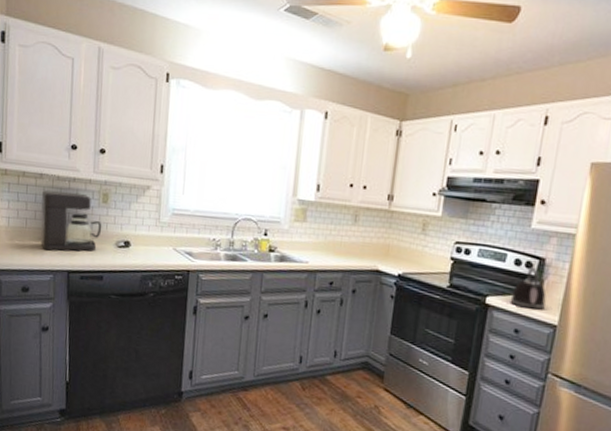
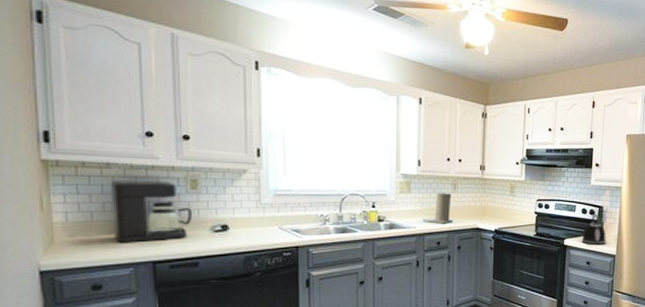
paper towel: none [316,222,351,262] -> present [422,191,454,224]

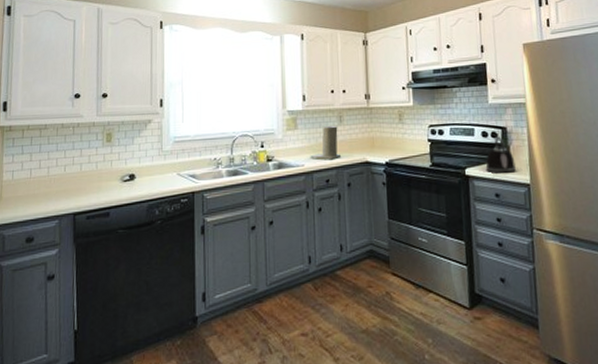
coffee maker: present [110,180,193,243] -> none [45,136,107,197]

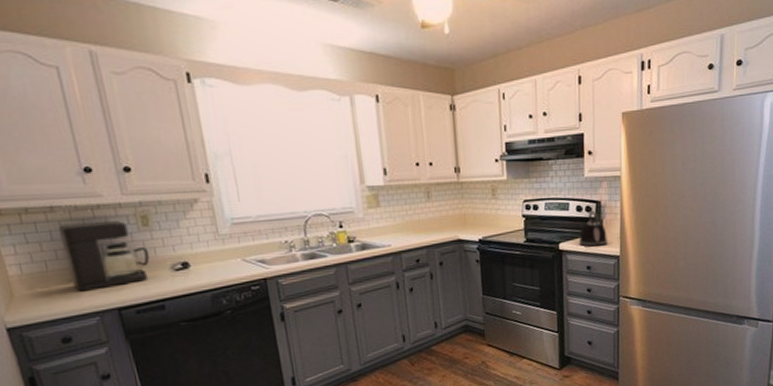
coffee maker: none [45,136,107,197] -> present [57,220,150,292]
paper towel: present [310,125,342,160] -> none [396,201,432,240]

